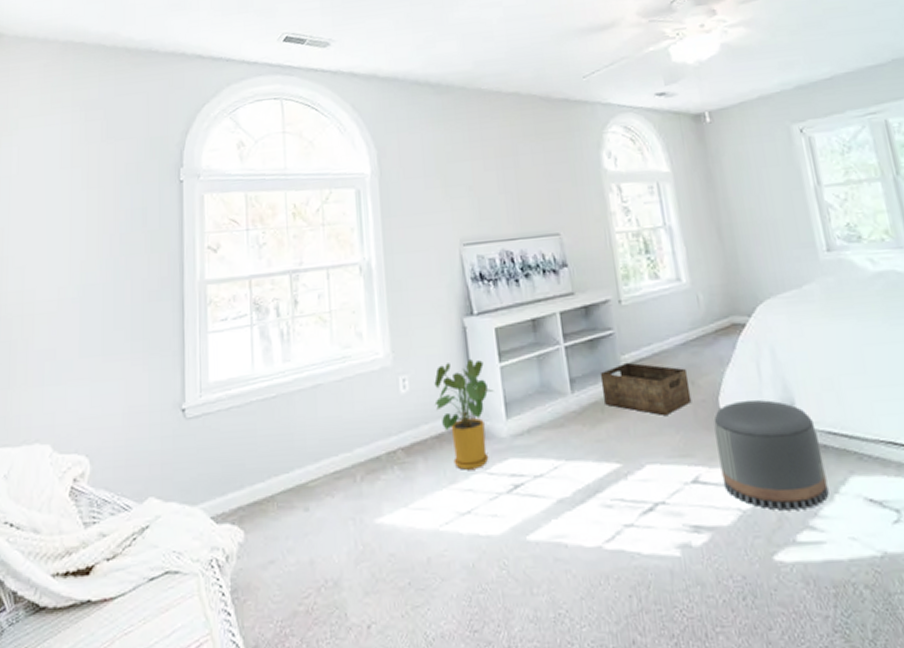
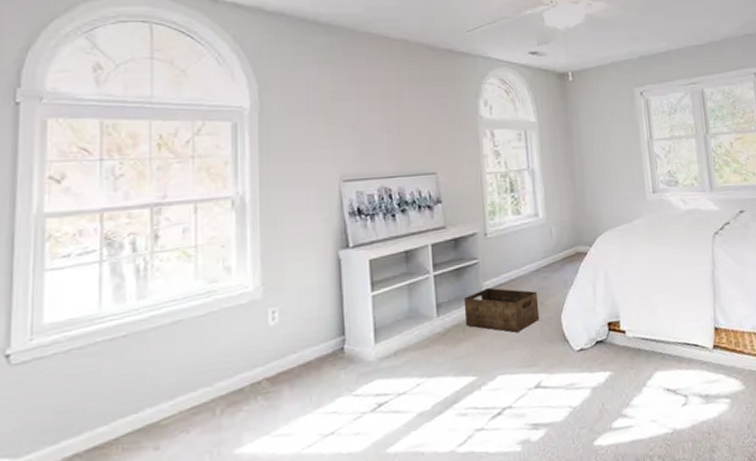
house plant: present [434,359,494,470] -> none [304,290,365,394]
pouf: present [713,399,829,511] -> none [556,315,639,405]

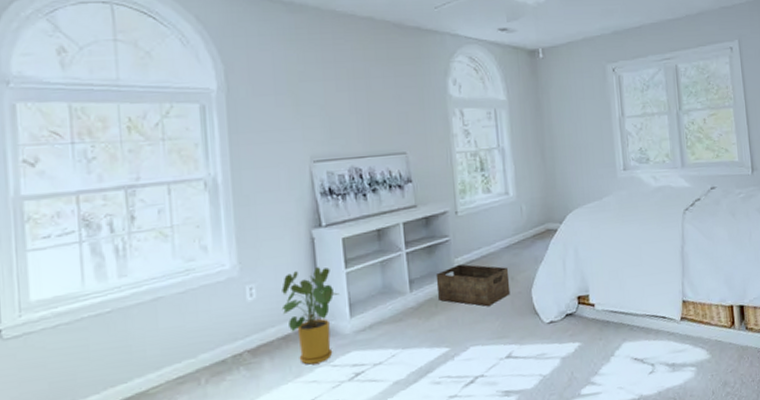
house plant: none [304,290,365,394] -> present [281,267,340,365]

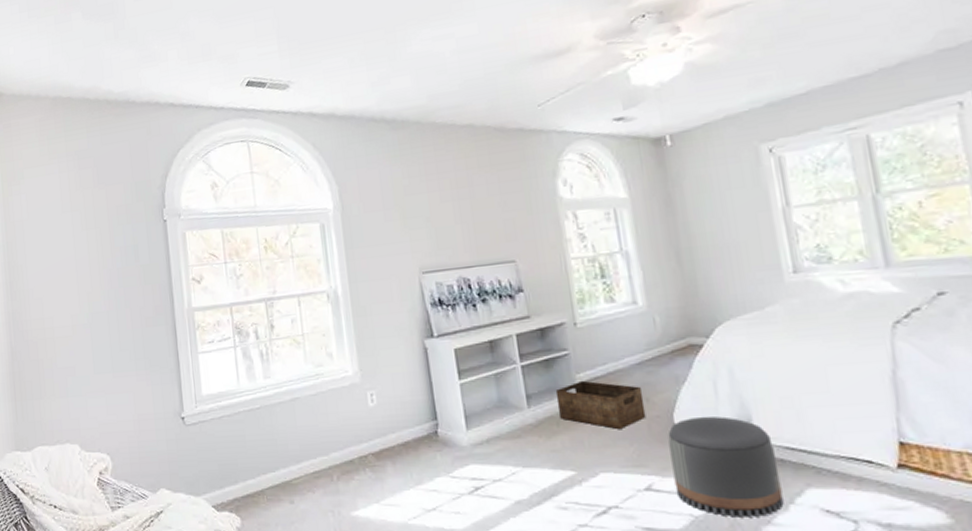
house plant: present [281,267,340,365] -> none [399,377,455,473]
pouf: none [526,289,607,373] -> present [668,416,784,518]

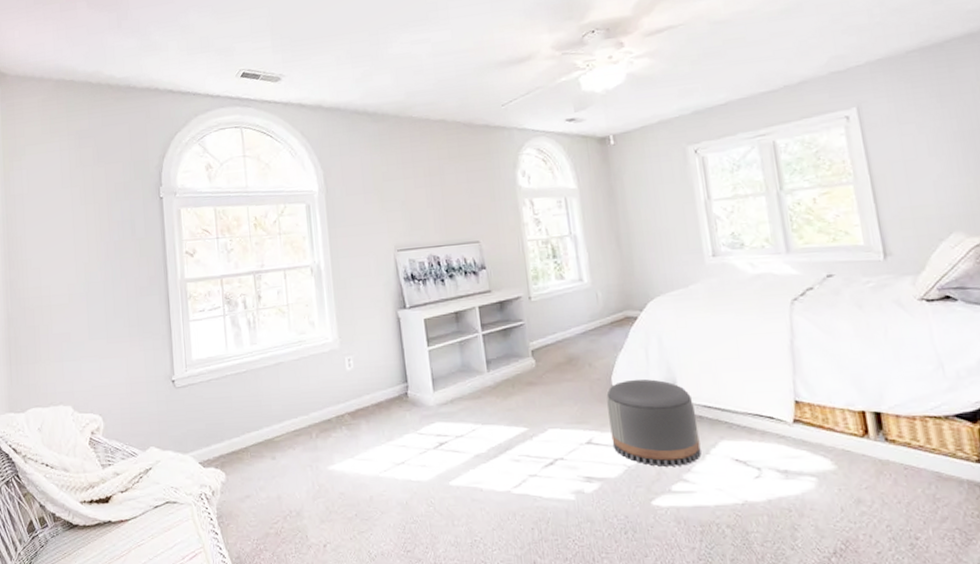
storage basket: present [555,380,646,430] -> none [511,347,589,391]

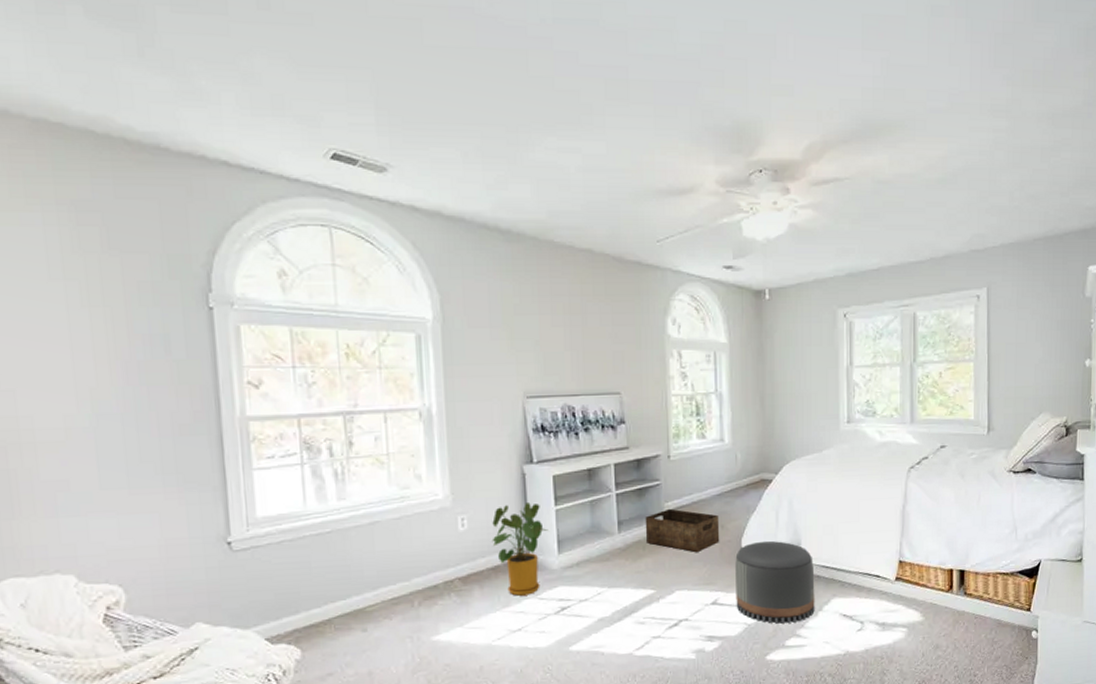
house plant: none [374,344,423,431] -> present [492,503,549,596]
storage basket: none [511,347,589,391] -> present [645,508,720,553]

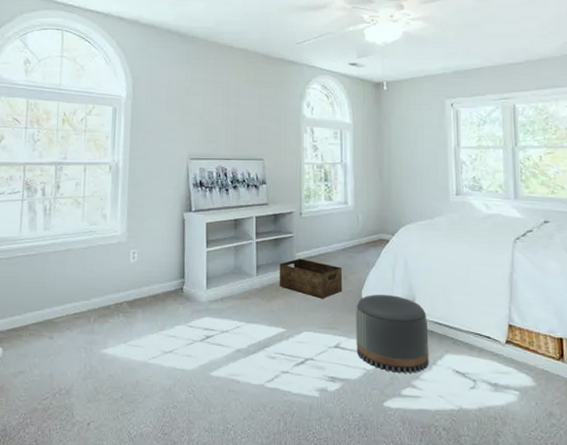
house plant: present [492,503,549,596] -> none [155,243,200,322]

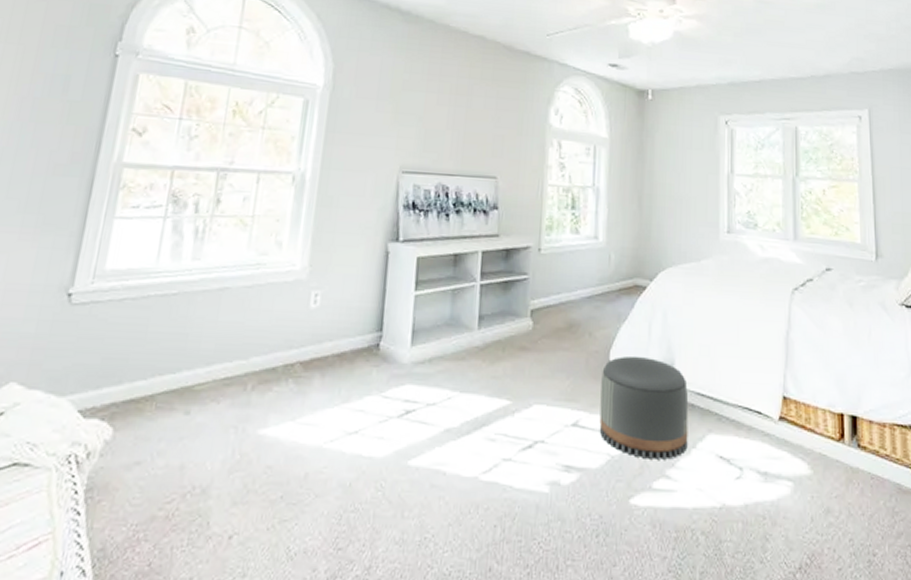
storage basket: present [279,258,343,299] -> none [506,307,588,362]

